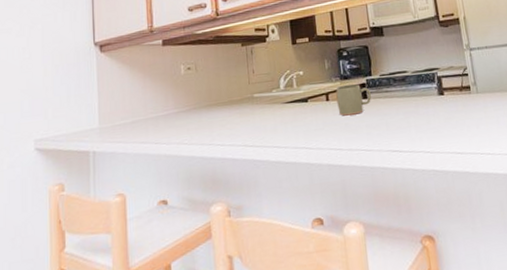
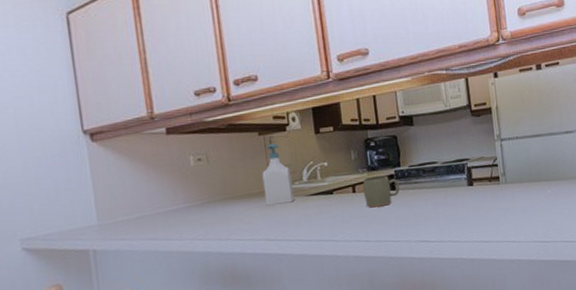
soap bottle: none [243,54,272,113] -> present [262,143,294,207]

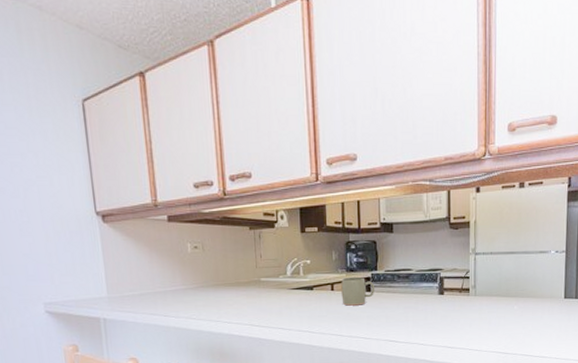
soap bottle: present [262,143,294,207] -> none [250,239,278,296]

